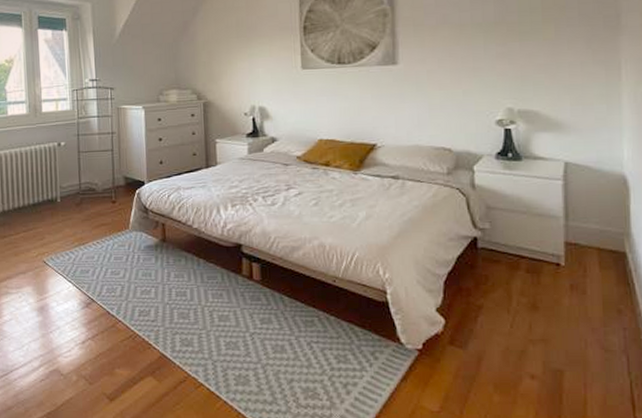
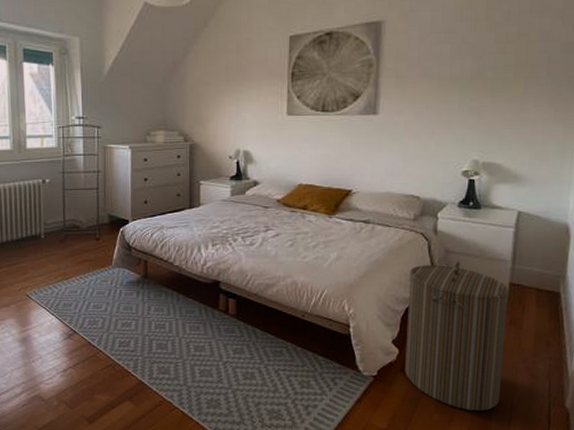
laundry hamper: none [448,218,570,392] -> present [405,261,509,412]

